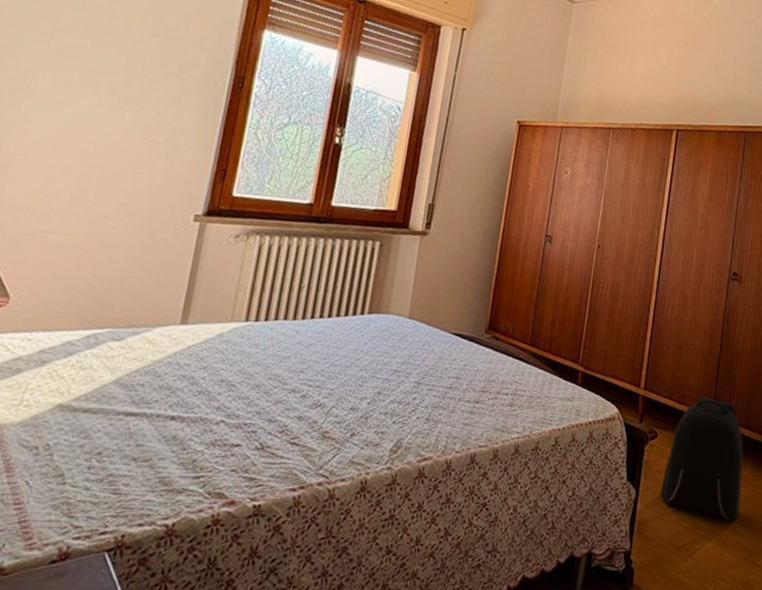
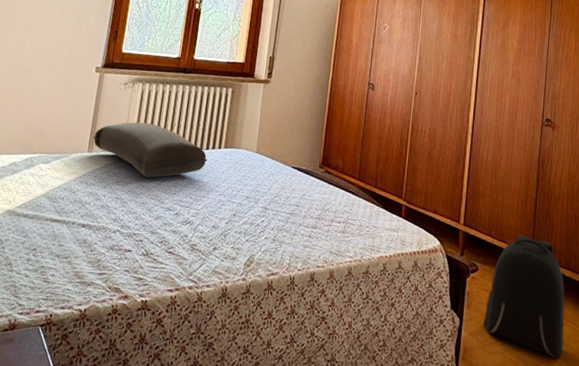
cushion: none [188,284,347,353] -> present [93,122,208,178]

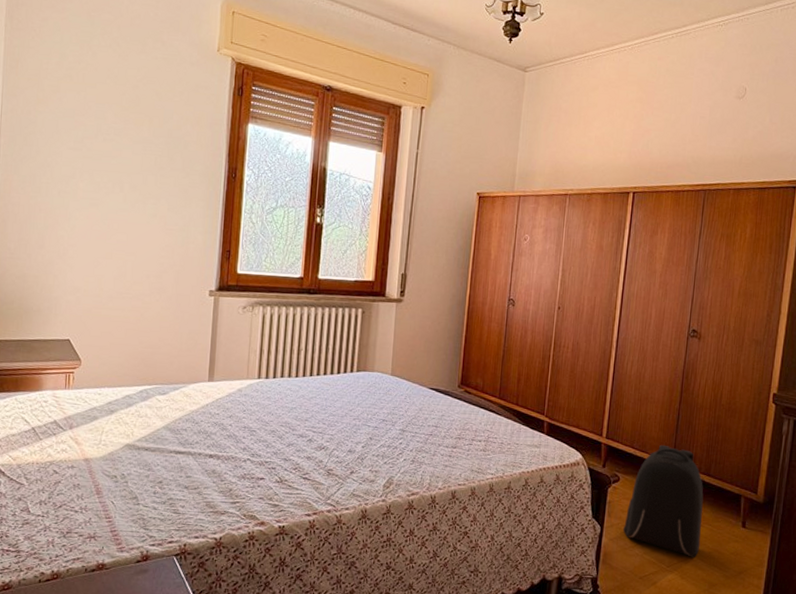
cushion: present [93,122,208,178] -> none [213,347,340,405]

